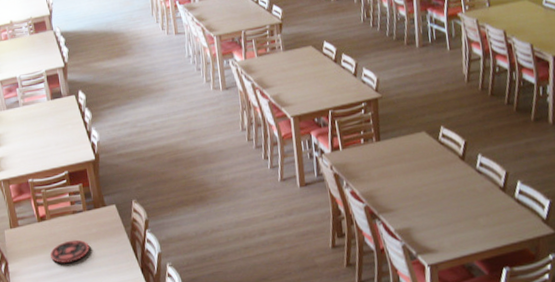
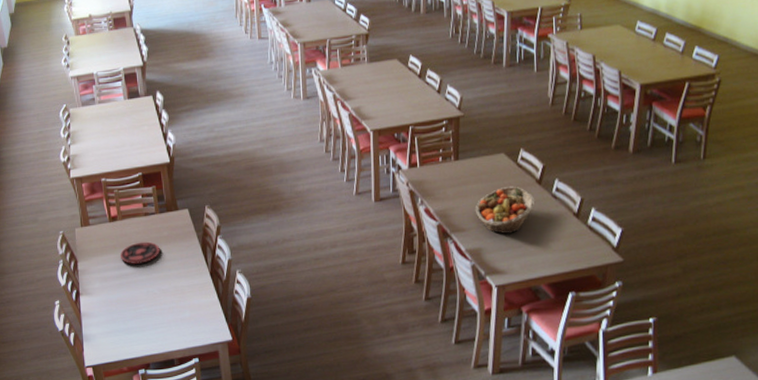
fruit basket: none [400,163,461,212] -> present [475,186,535,234]

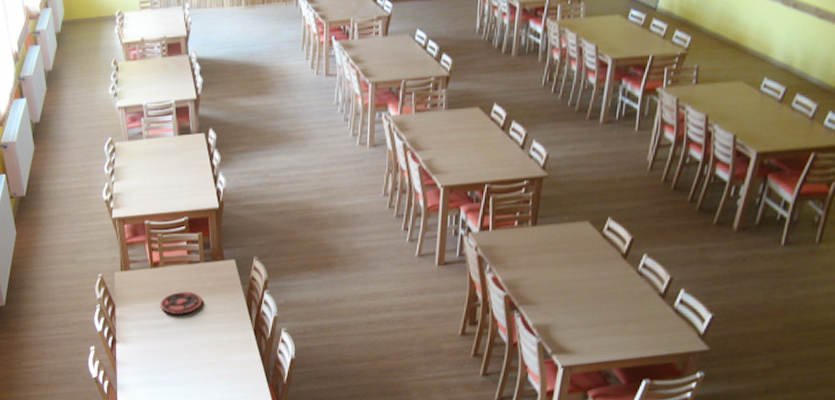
fruit basket: present [475,186,535,234] -> none [548,258,618,311]

